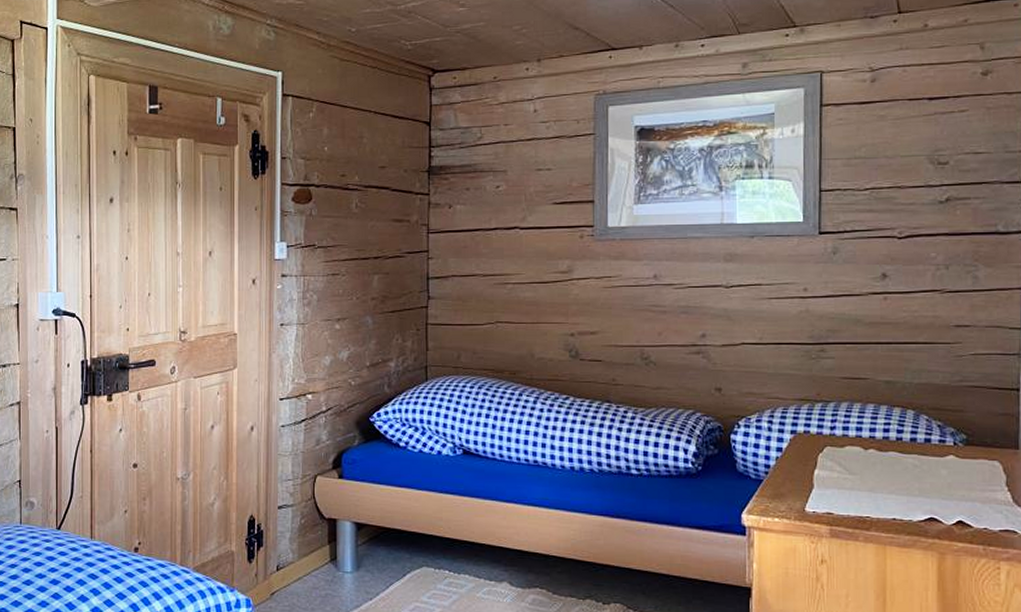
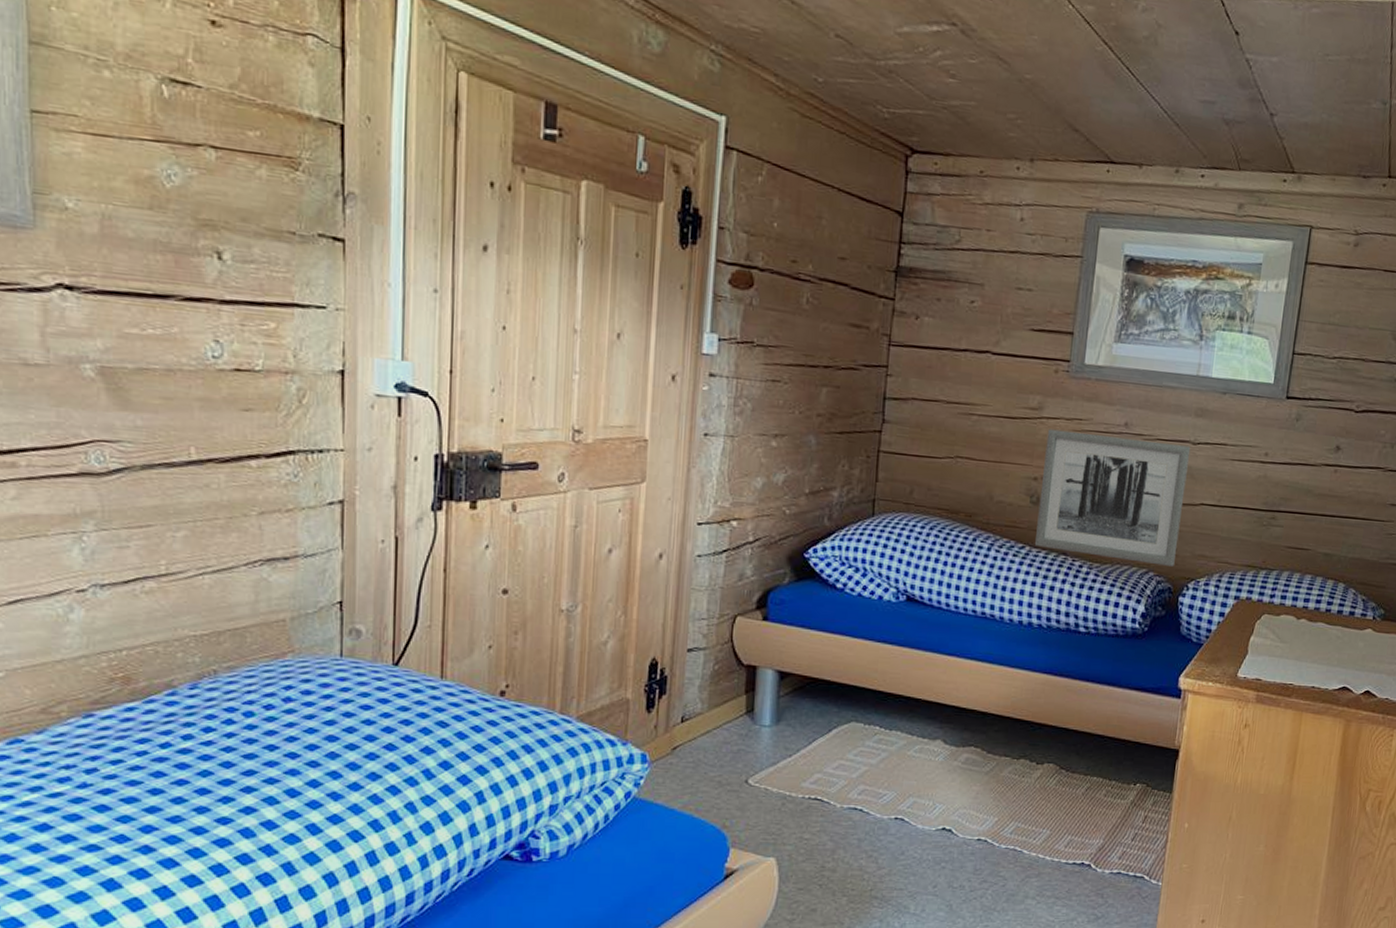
wall art: none [578,288,724,406] -> present [1035,429,1191,566]

